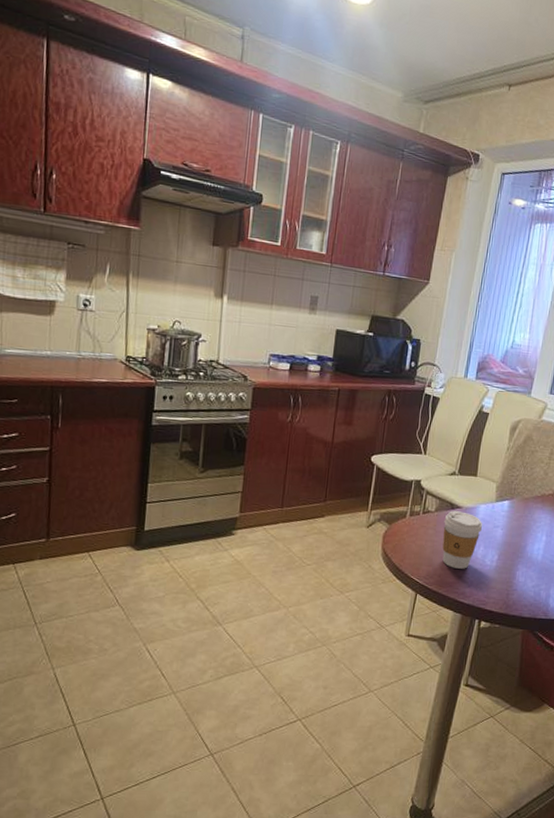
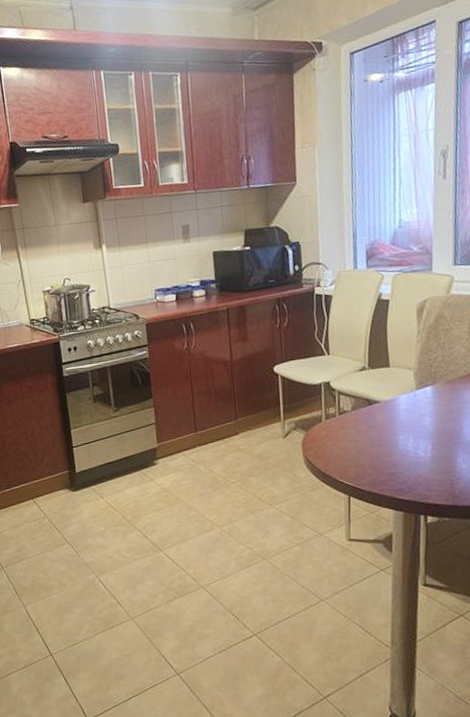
coffee cup: present [442,511,483,569] -> none [363,406,408,466]

